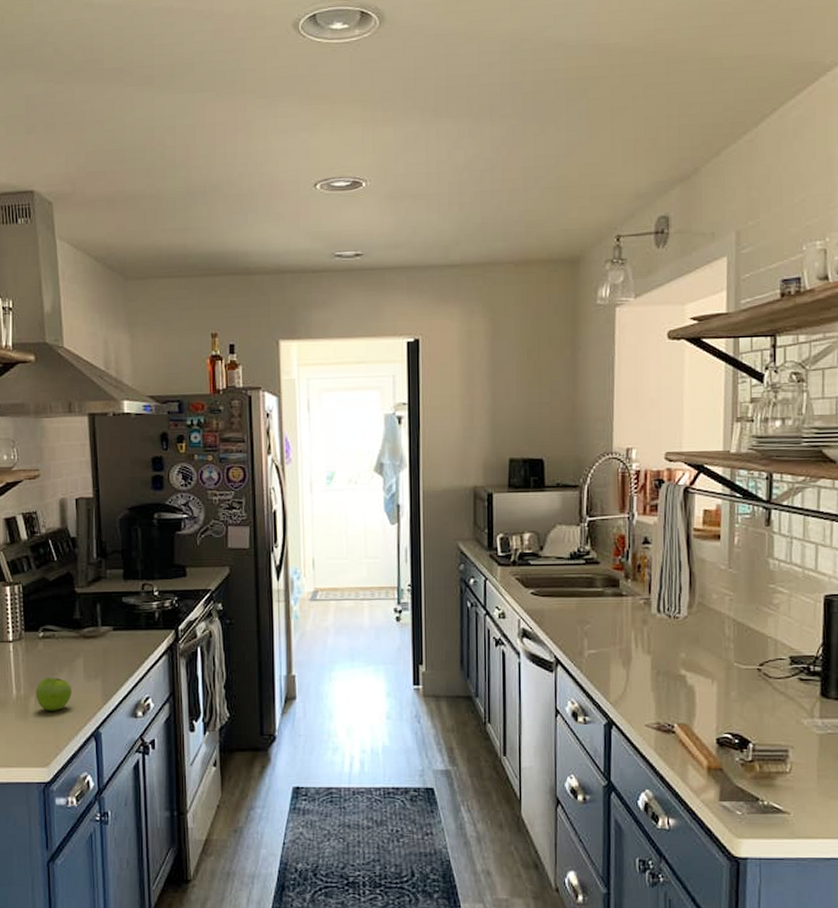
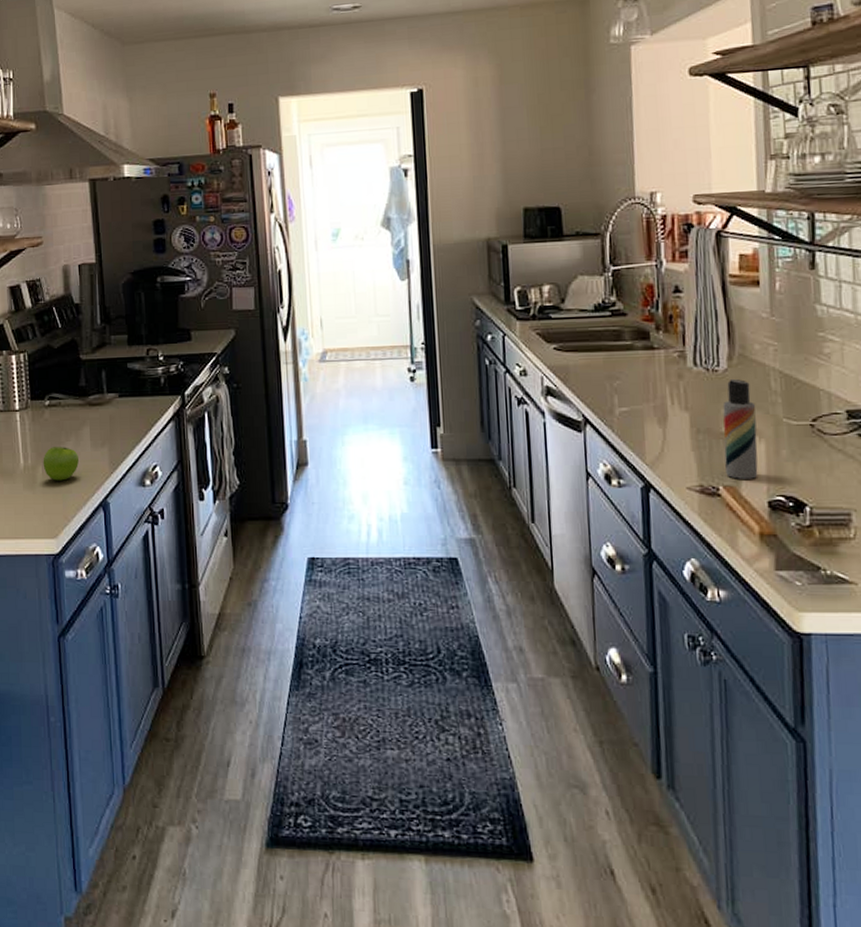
lotion bottle: none [680,625,711,718] -> present [722,378,758,479]

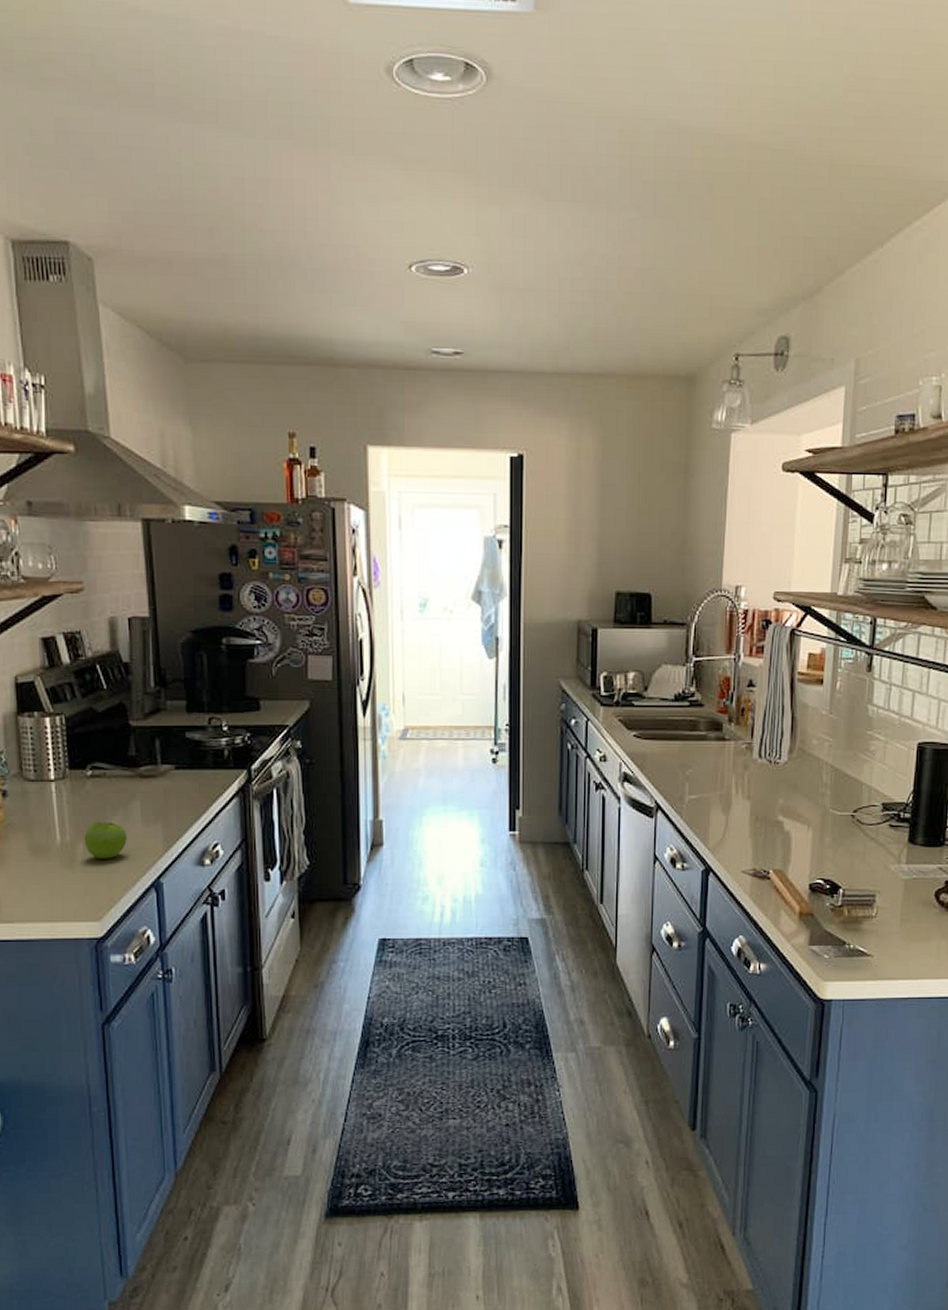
lotion bottle: present [722,378,758,479] -> none [777,771,808,864]

